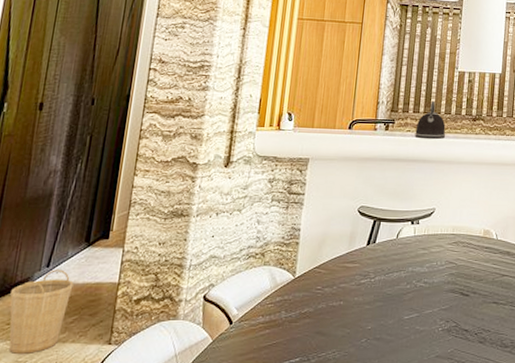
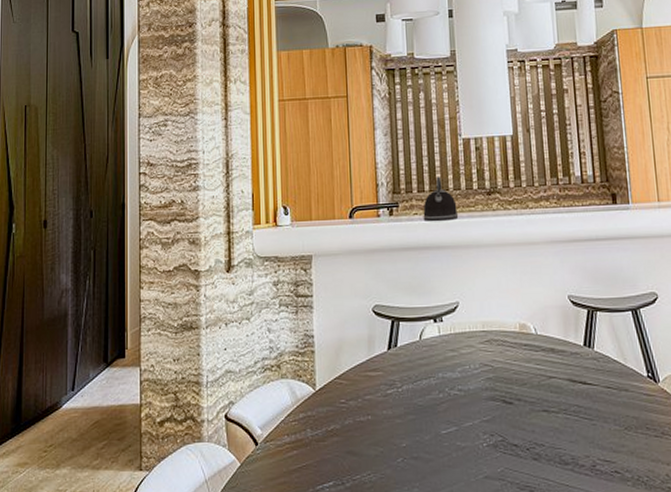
basket: present [9,269,74,354] -> none [43,392,99,482]

